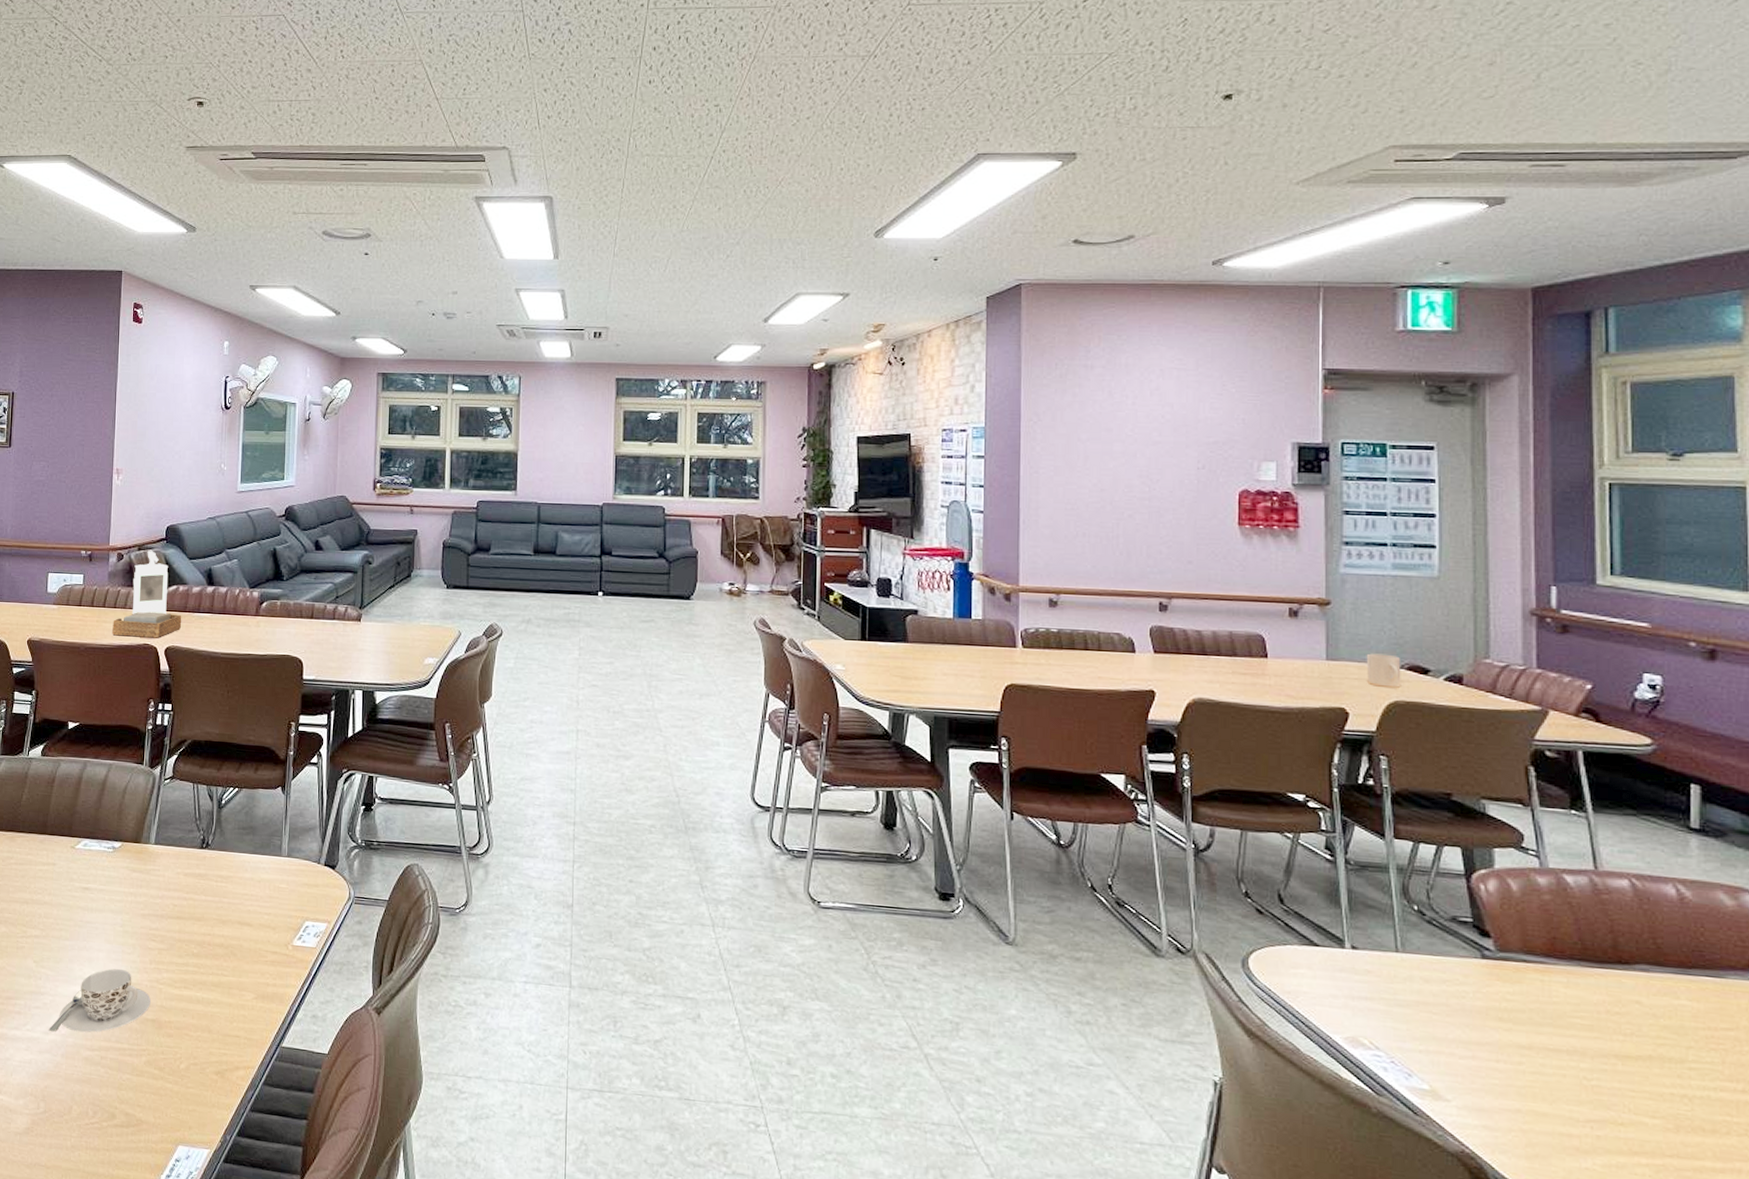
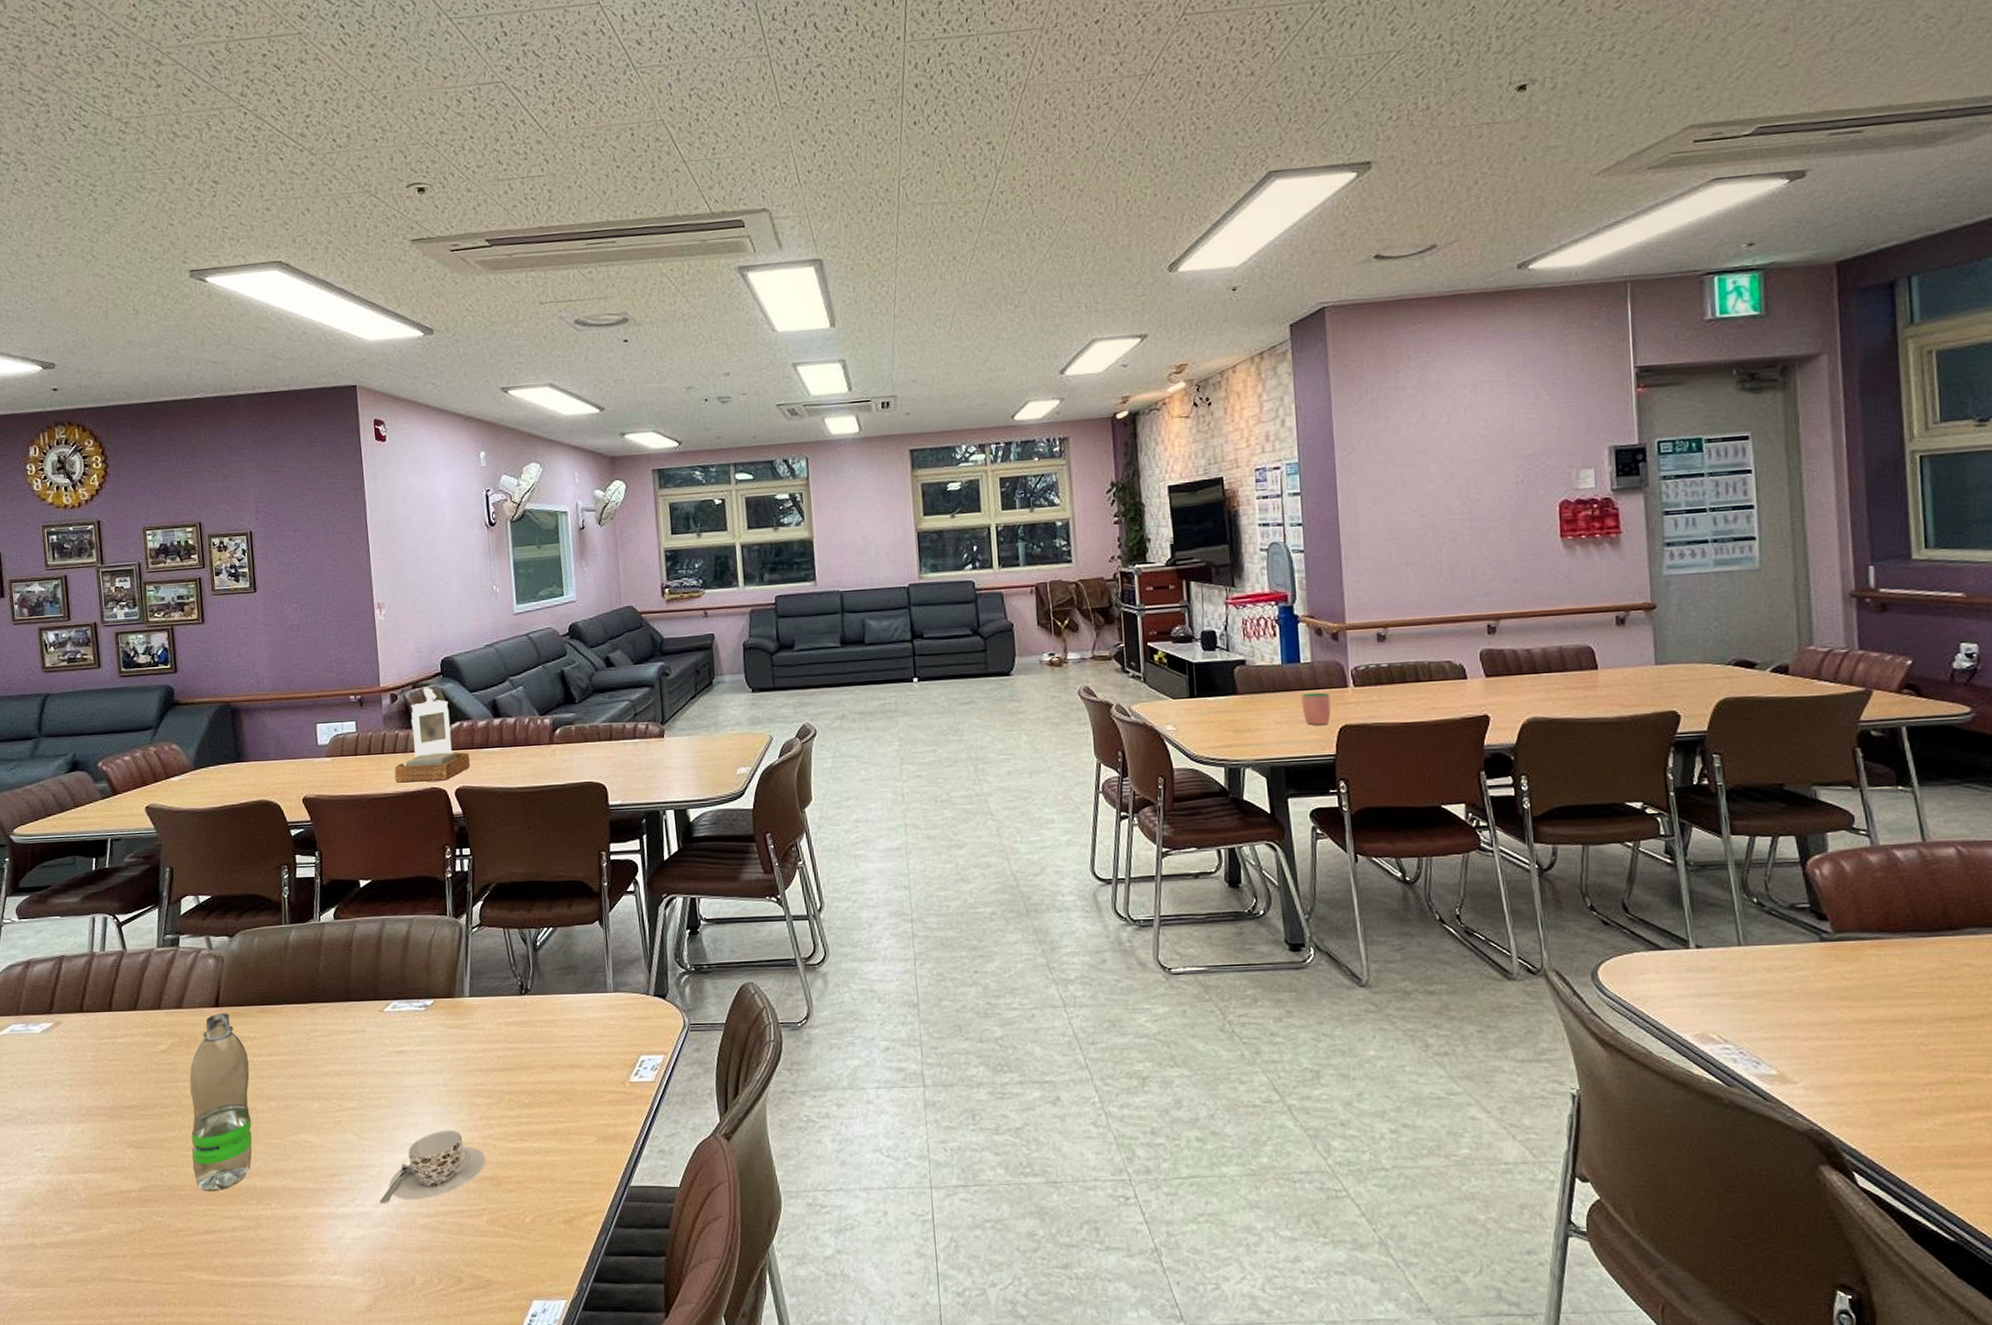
cup: none [969,648,998,681] -> present [1301,692,1331,725]
cup: present [1366,653,1401,689] -> none [1694,652,1730,687]

